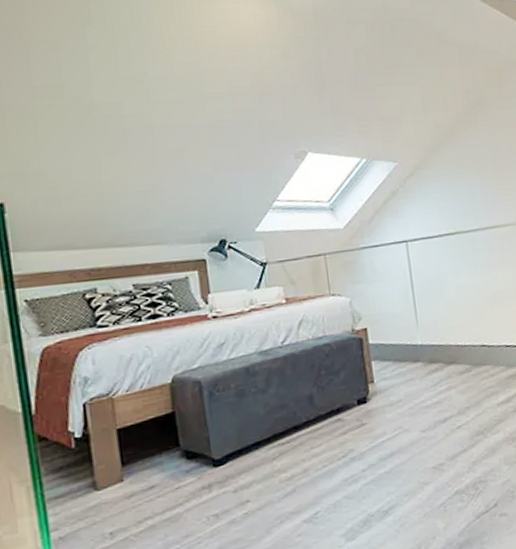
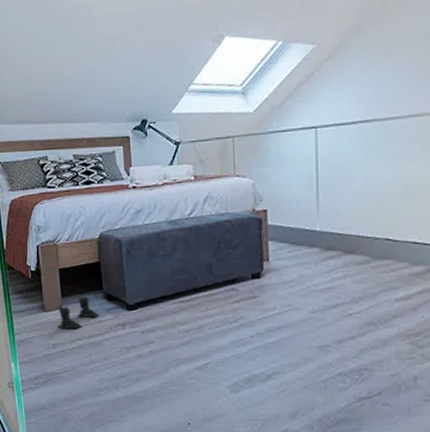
boots: none [116,460,176,509] -> present [58,297,99,330]

